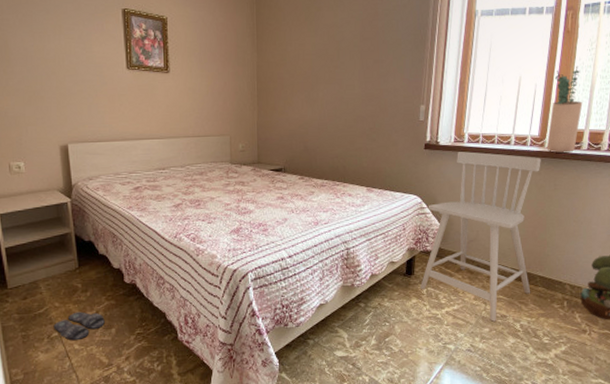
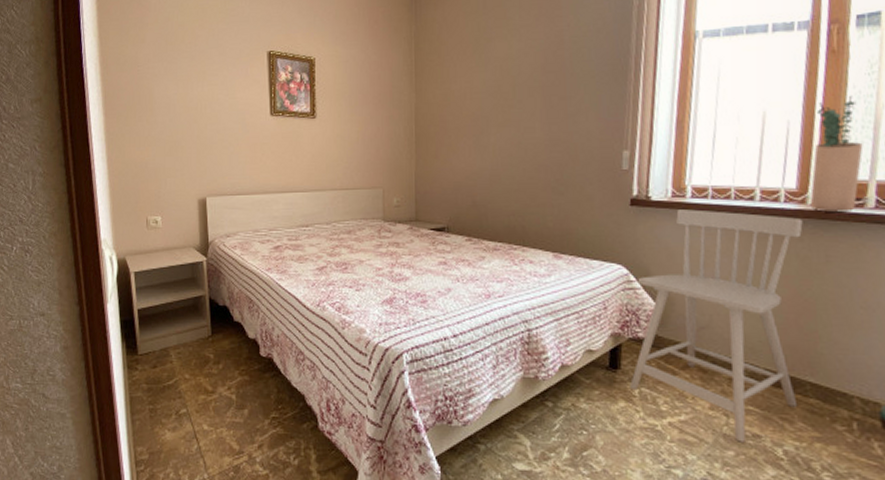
slippers: present [53,311,105,341] -> none [182,386,237,420]

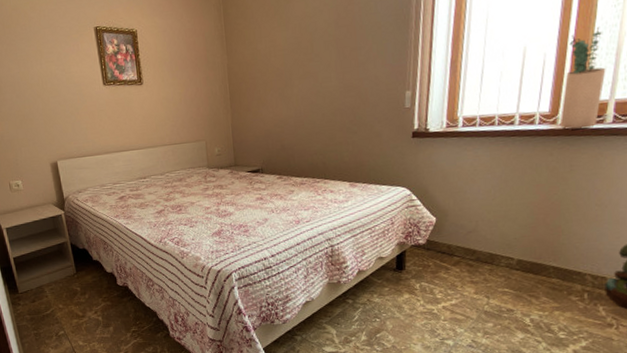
chair: present [630,209,803,443] -> none [413,136,553,316]

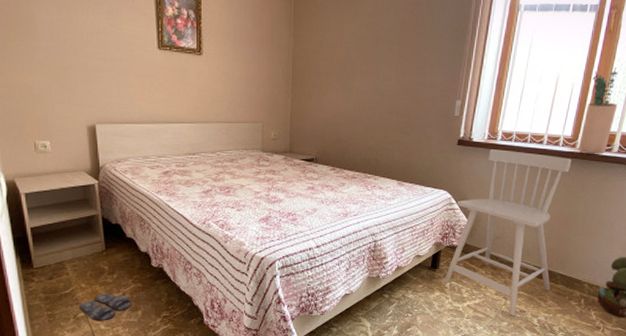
slippers: none [59,312,103,338] -> present [79,293,131,321]
chair: none [413,136,553,316] -> present [444,149,572,316]

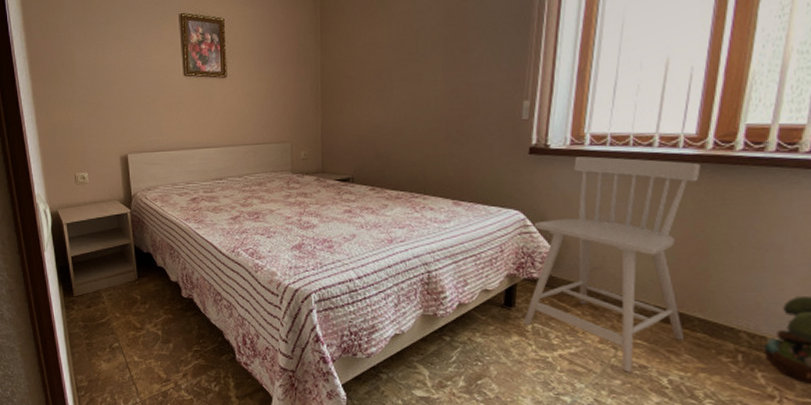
slippers: present [79,293,131,321] -> none [115,323,163,353]
vase: present [578,67,618,155] -> none [709,39,768,157]

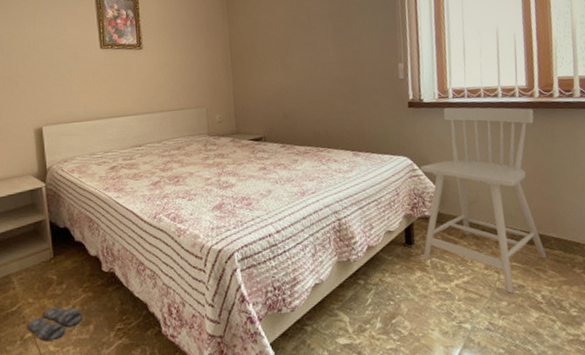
slippers: none [115,323,163,353] -> present [27,307,82,342]

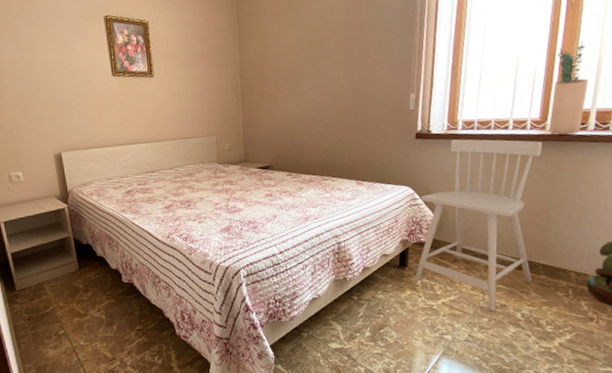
slippers: present [27,307,82,342] -> none [60,310,107,338]
vase: none [533,13,568,103] -> present [548,40,589,136]

